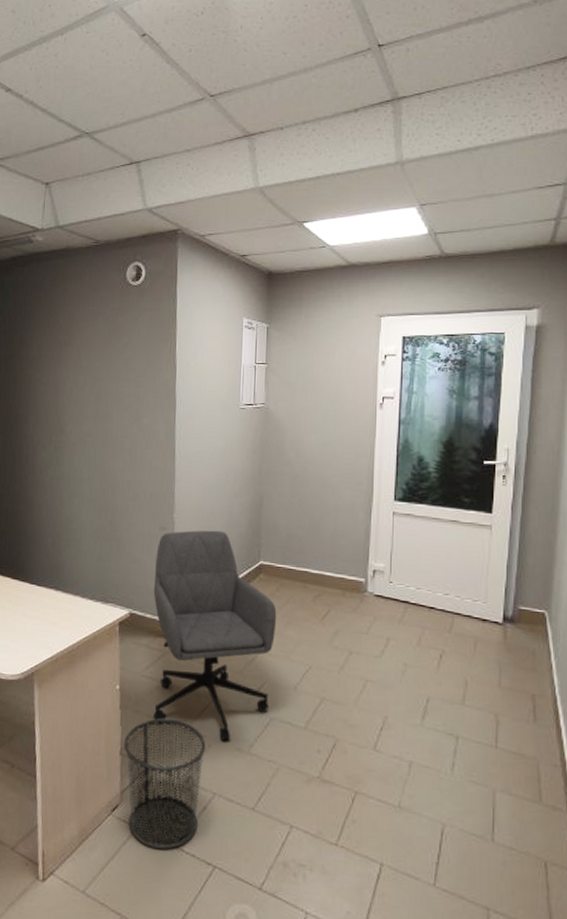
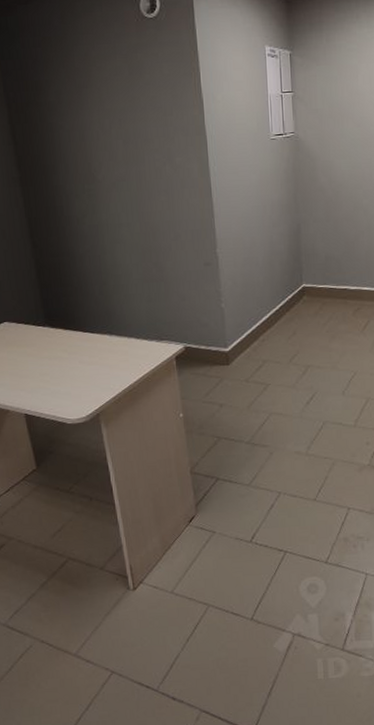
waste bin: present [123,718,206,850] -> none [192,435,269,546]
office chair: present [152,530,277,741] -> none [203,260,322,447]

